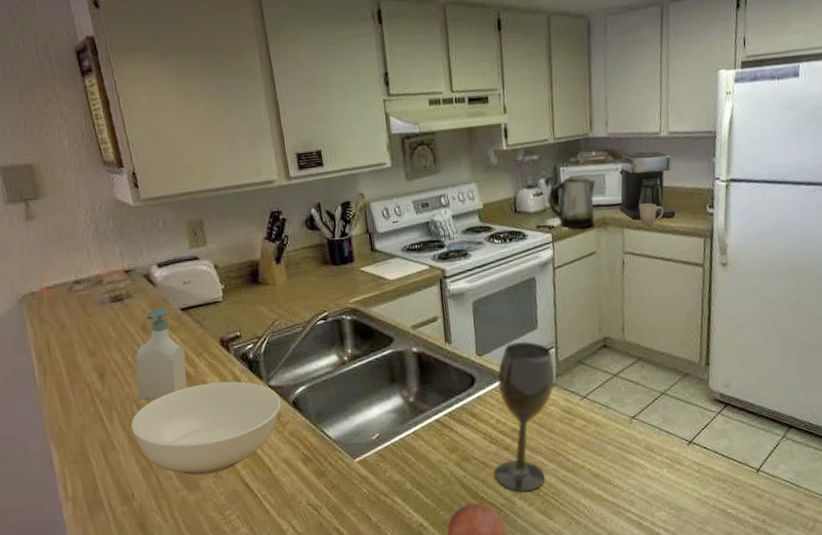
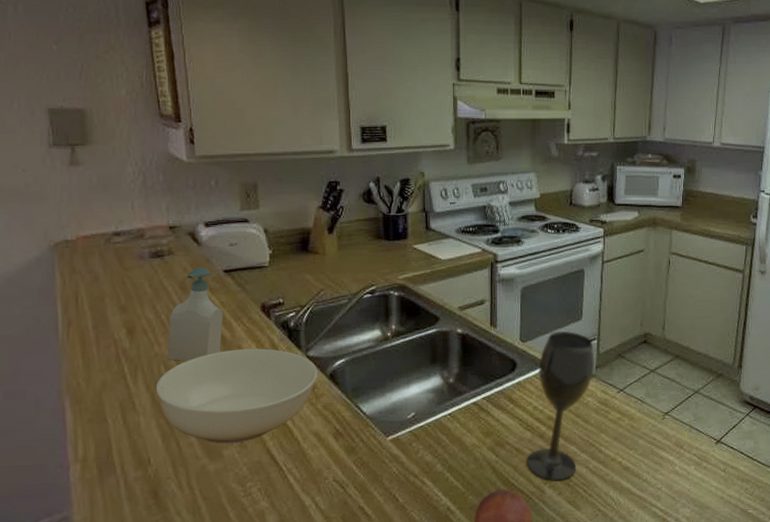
kettle: present [547,176,595,230] -> none [602,176,649,227]
coffee maker: present [619,151,676,220] -> none [670,159,722,224]
mug: present [639,203,664,226] -> none [688,208,711,229]

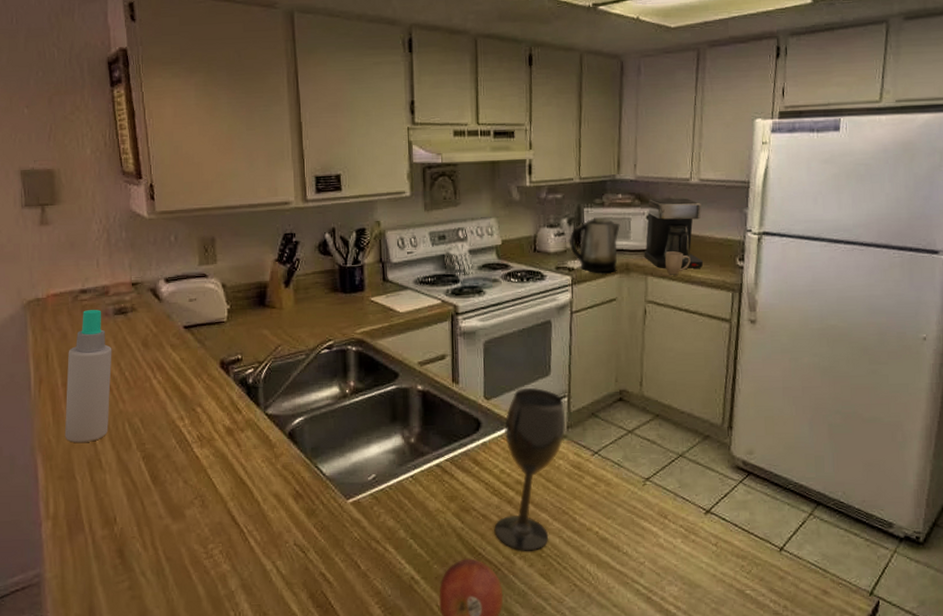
spray bottle: none [95,253,148,386] -> present [64,310,112,444]
bowl: present [155,348,318,444] -> none [120,406,277,504]
soap bottle: present [167,267,223,362] -> none [131,324,184,419]
kettle: none [602,176,649,227] -> present [569,218,620,274]
coffee maker: none [670,159,722,224] -> present [644,198,704,269]
mug: none [688,208,711,229] -> present [664,251,691,275]

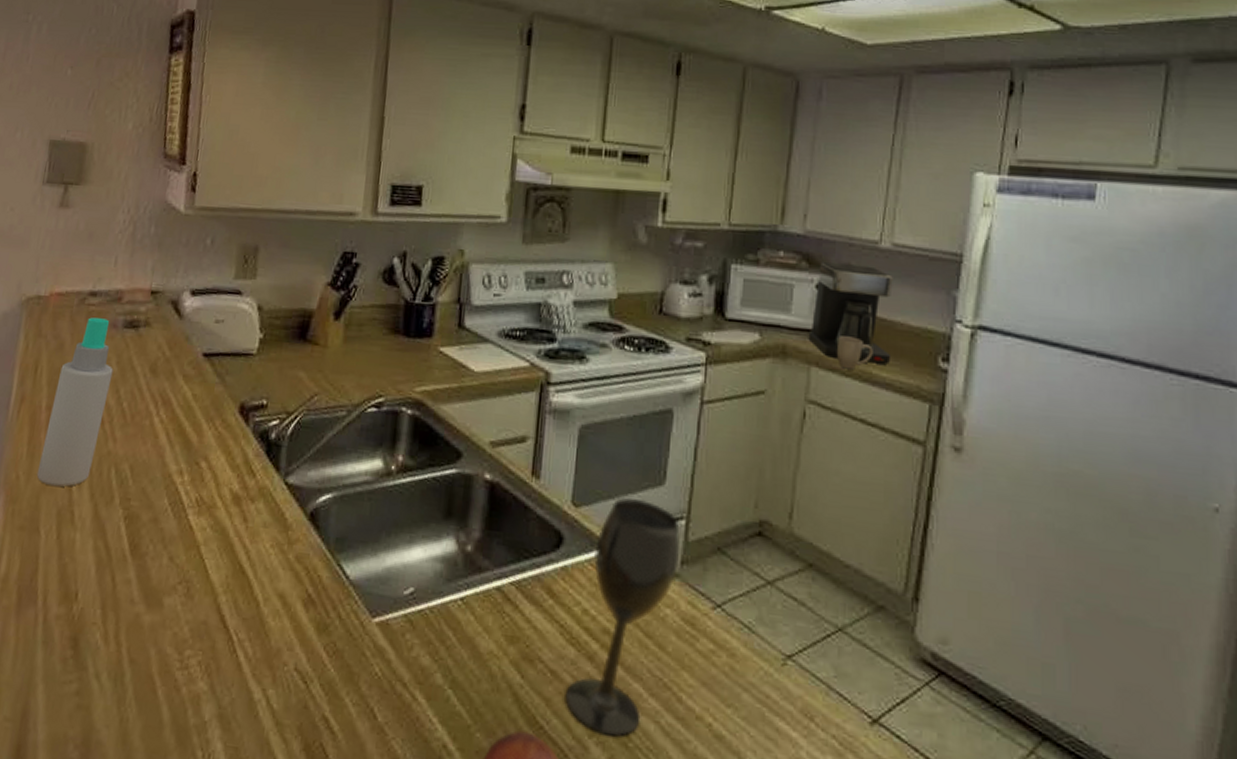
kettle: present [569,218,620,274] -> none [706,279,779,355]

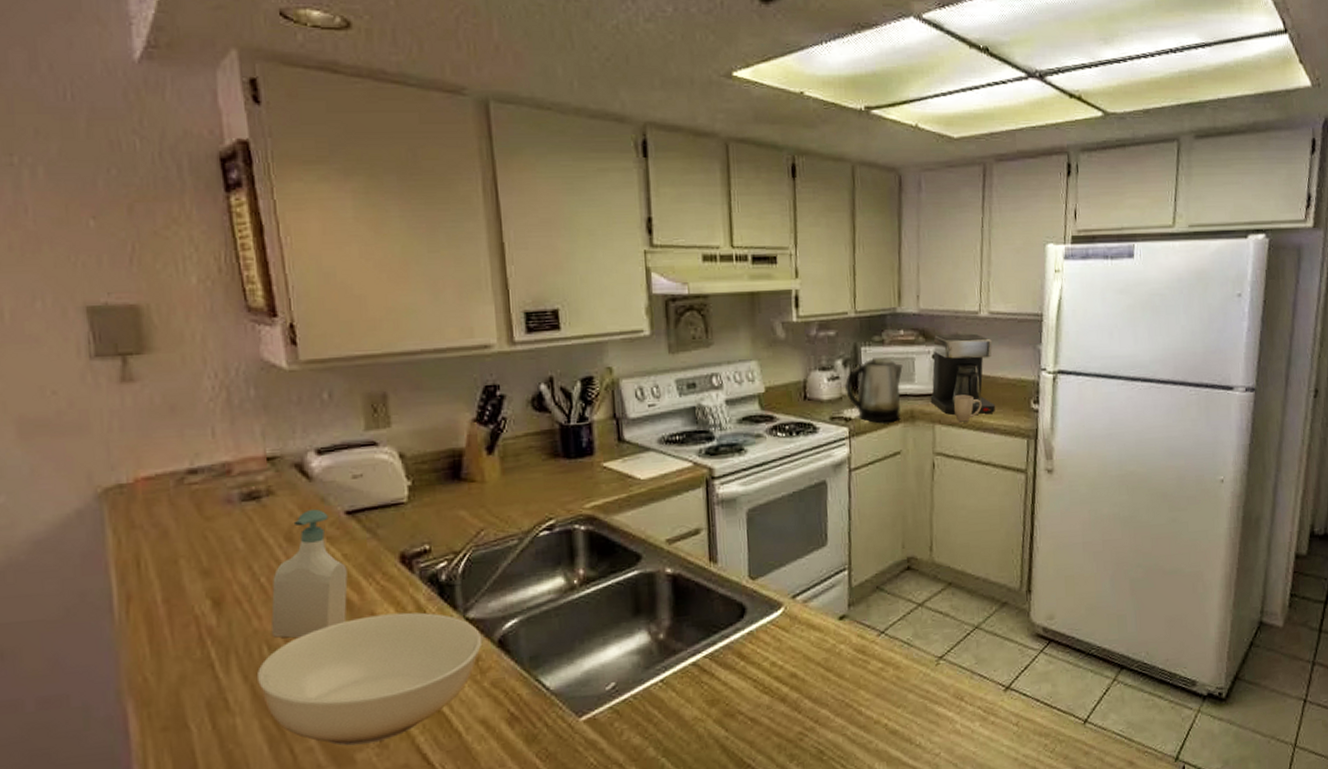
spray bottle: present [36,317,114,488] -> none [169,495,240,680]
bowl: none [100,459,297,591] -> present [256,612,483,746]
soap bottle: none [120,346,194,468] -> present [271,509,348,639]
wine glass: present [565,497,680,736] -> none [765,560,847,756]
kettle: none [706,279,779,355] -> present [844,358,903,424]

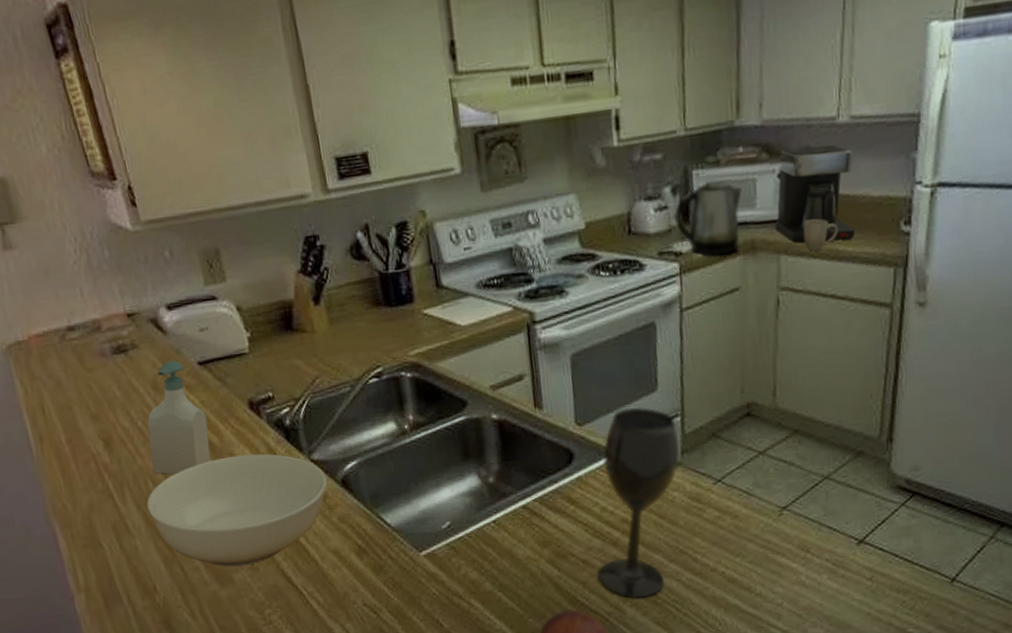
wine glass: none [765,560,847,756] -> present [598,406,681,598]

